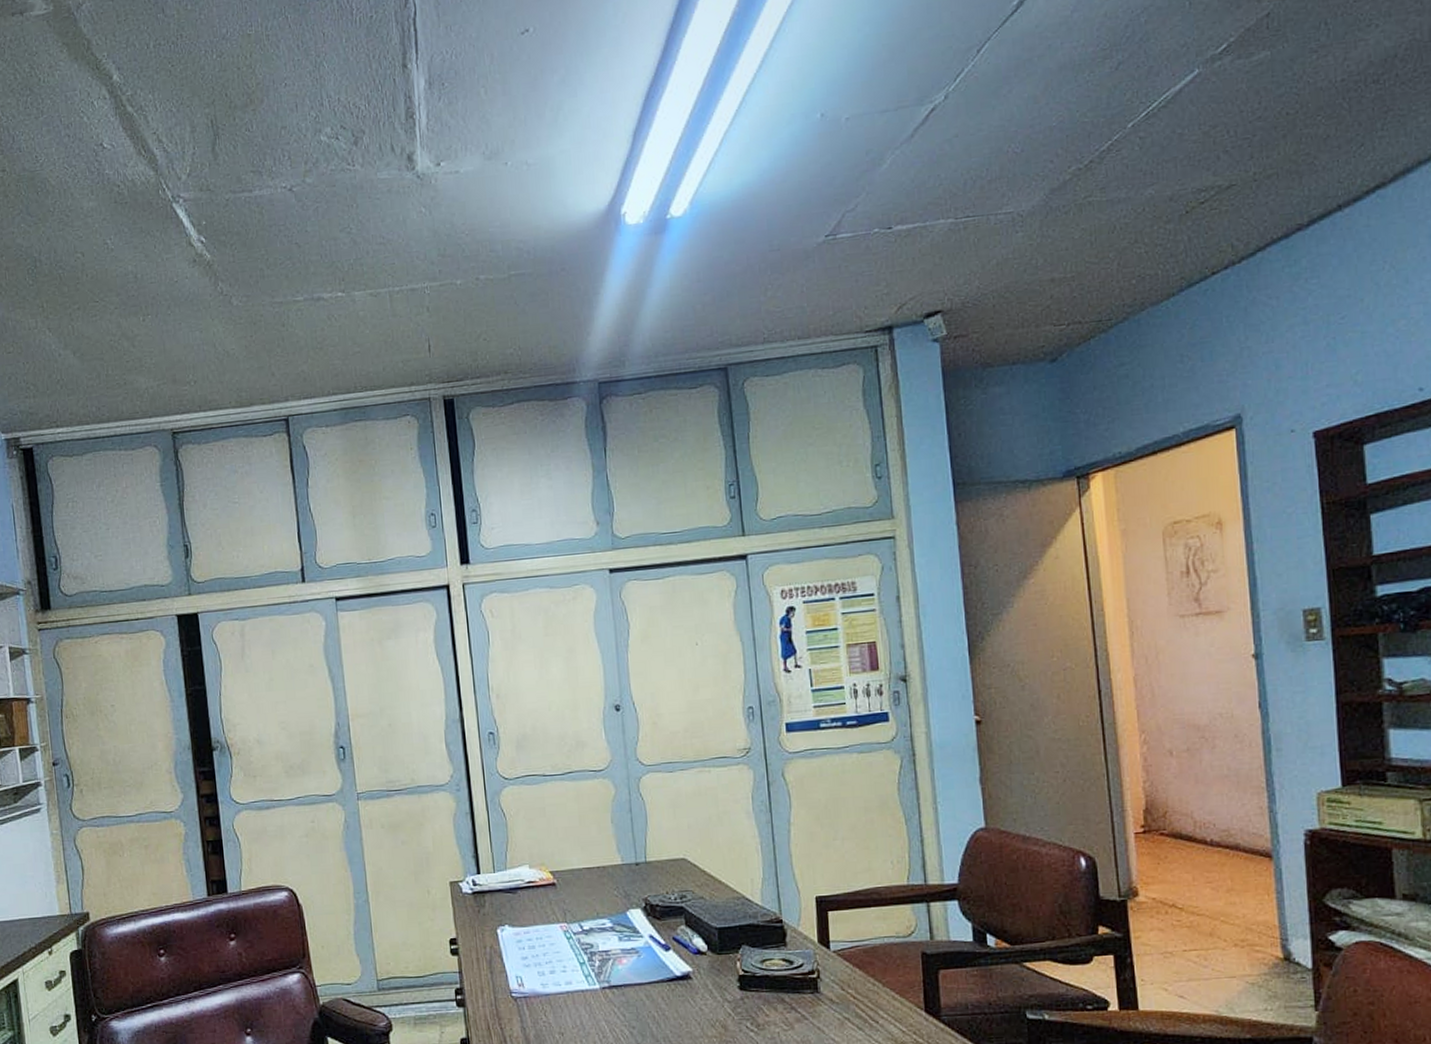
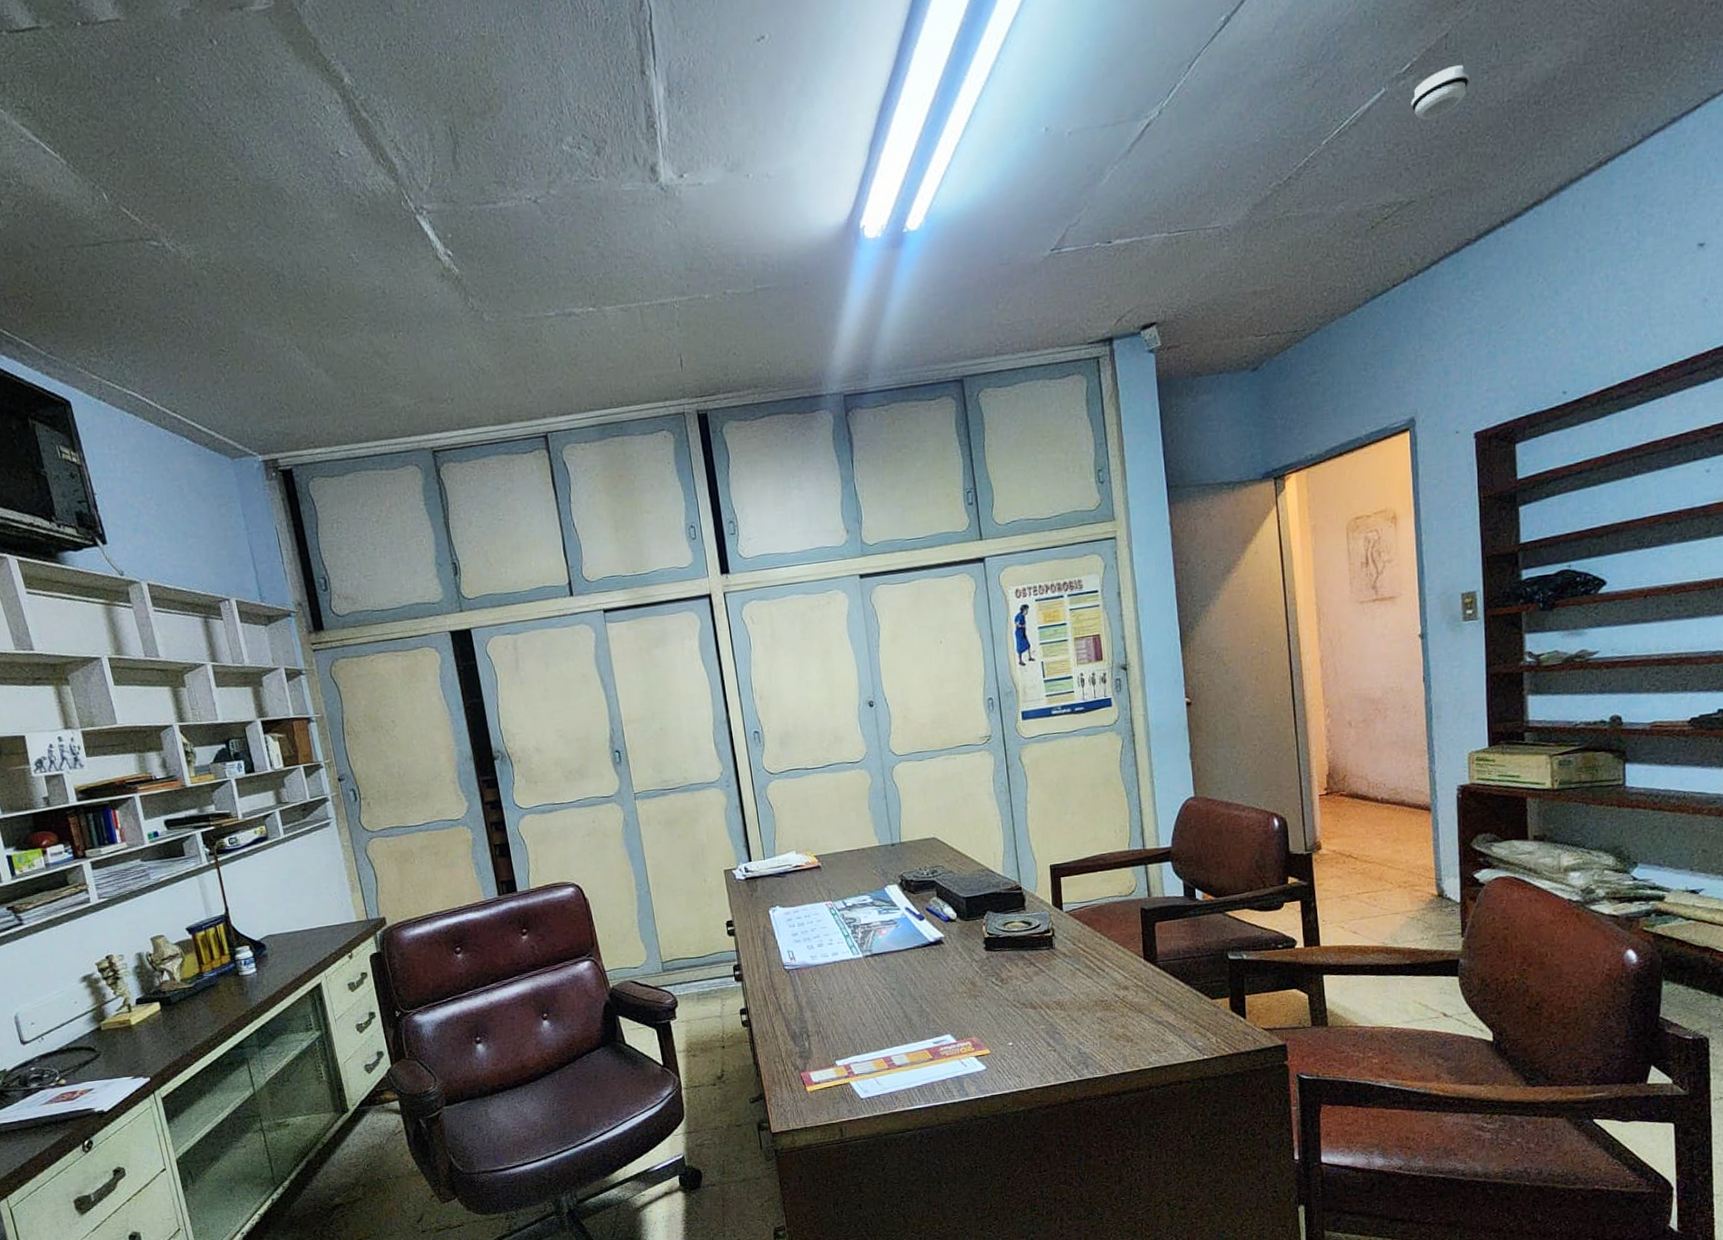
smoke detector: none [1228,44,1296,101] -> present [1411,65,1469,120]

